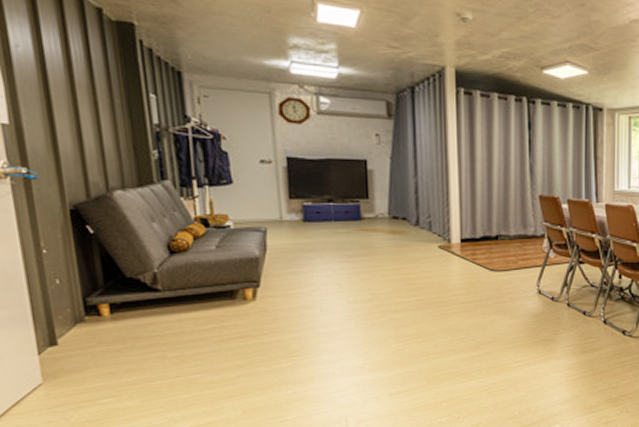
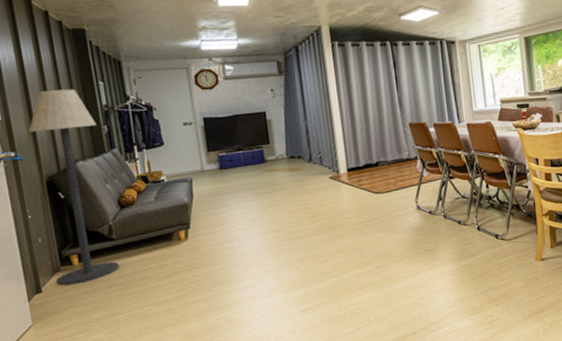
floor lamp: none [47,94,164,340] -> present [28,89,120,286]

